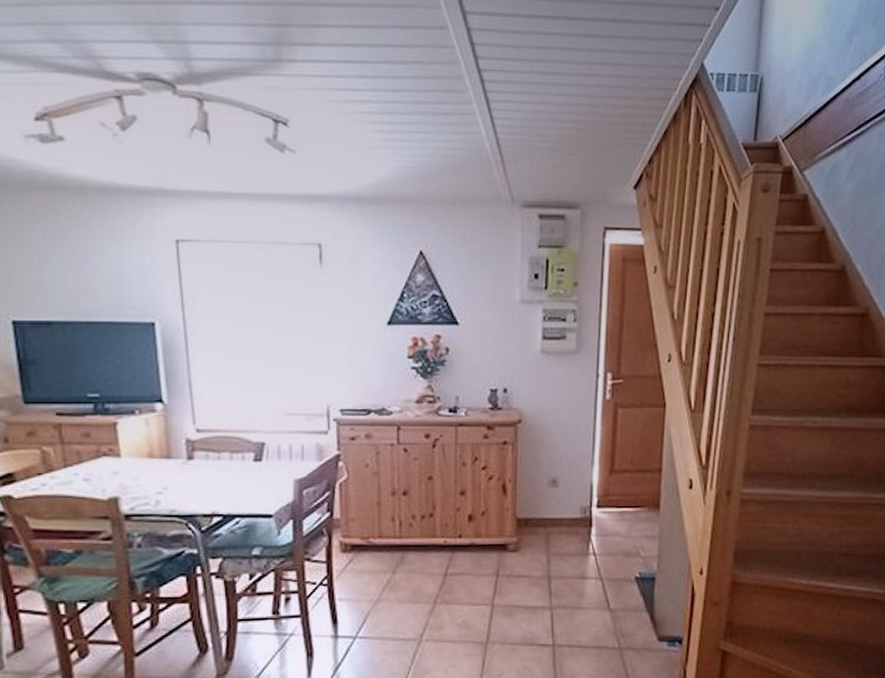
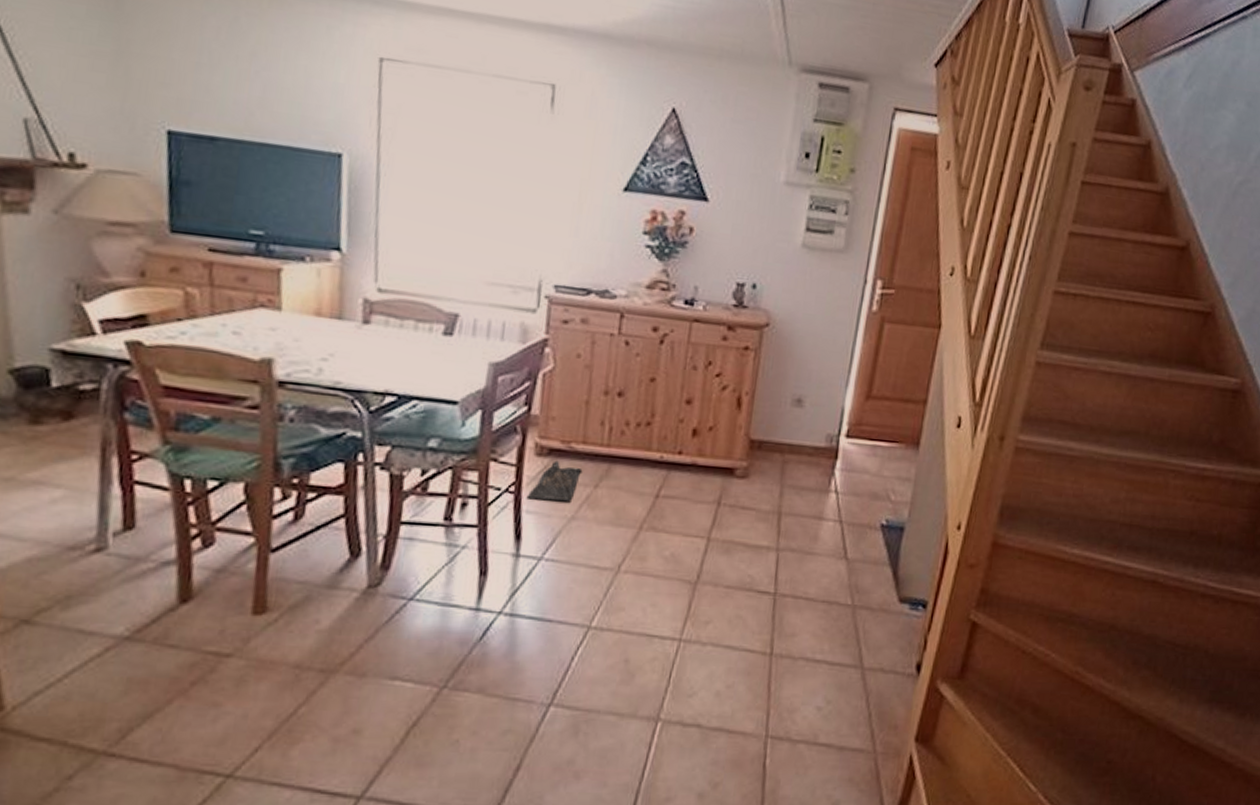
bag: none [338,554,380,589] -> present [526,460,581,501]

